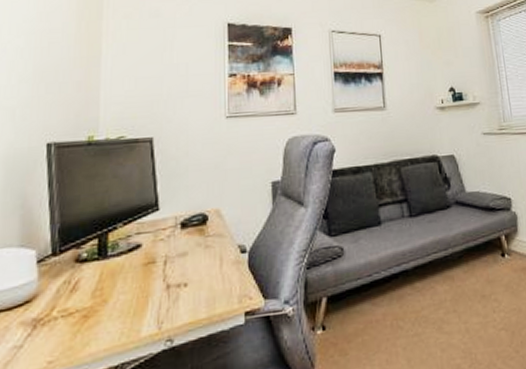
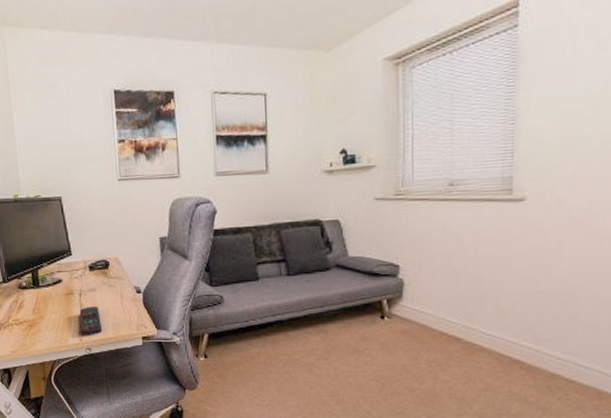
remote control: none [159,277,192,322] -> present [79,307,103,336]

